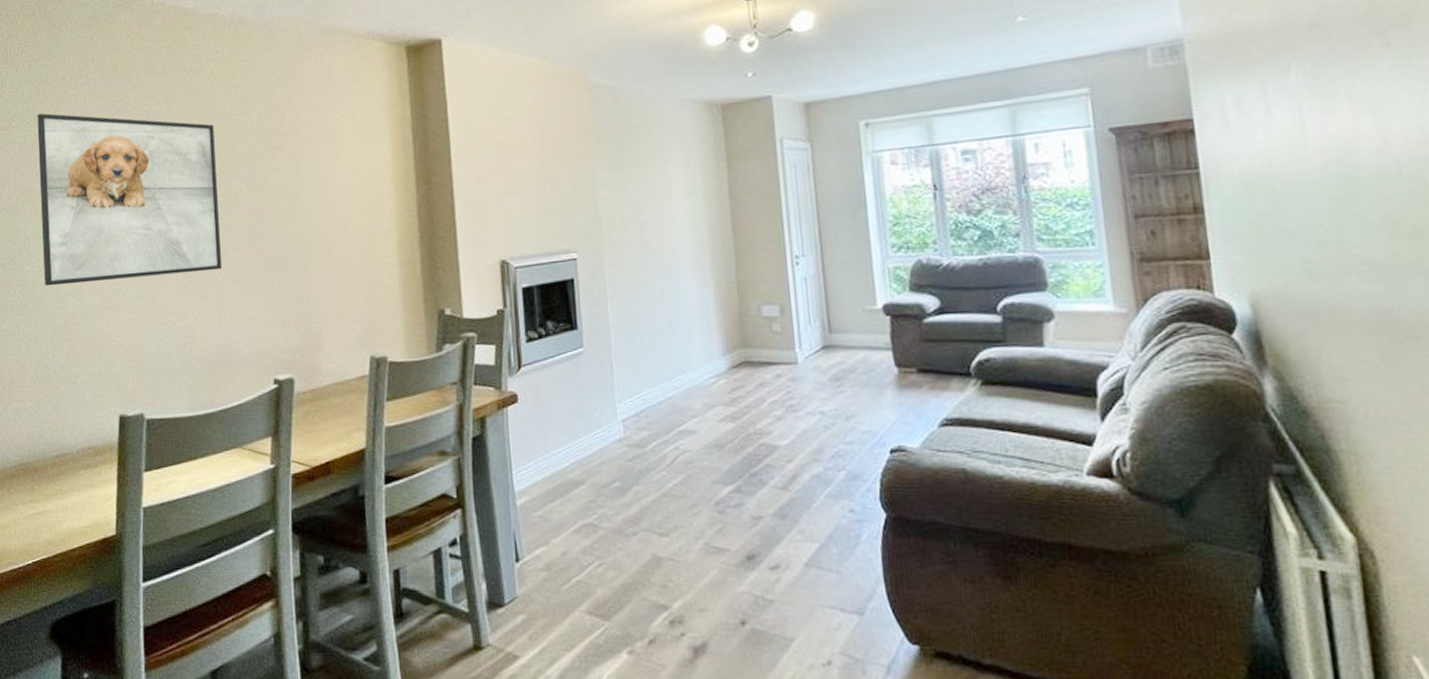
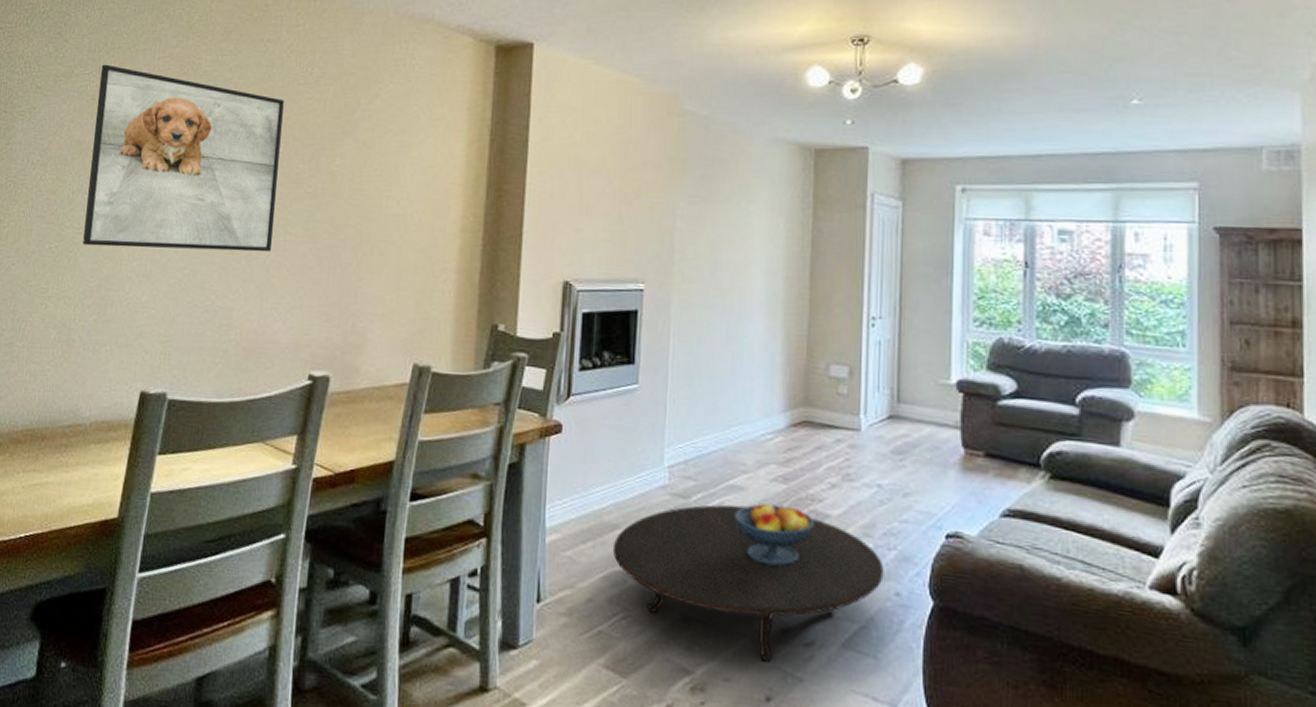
table: none [579,448,837,589] -> present [612,504,884,662]
fruit bowl: none [690,441,766,499] -> present [735,504,815,566]

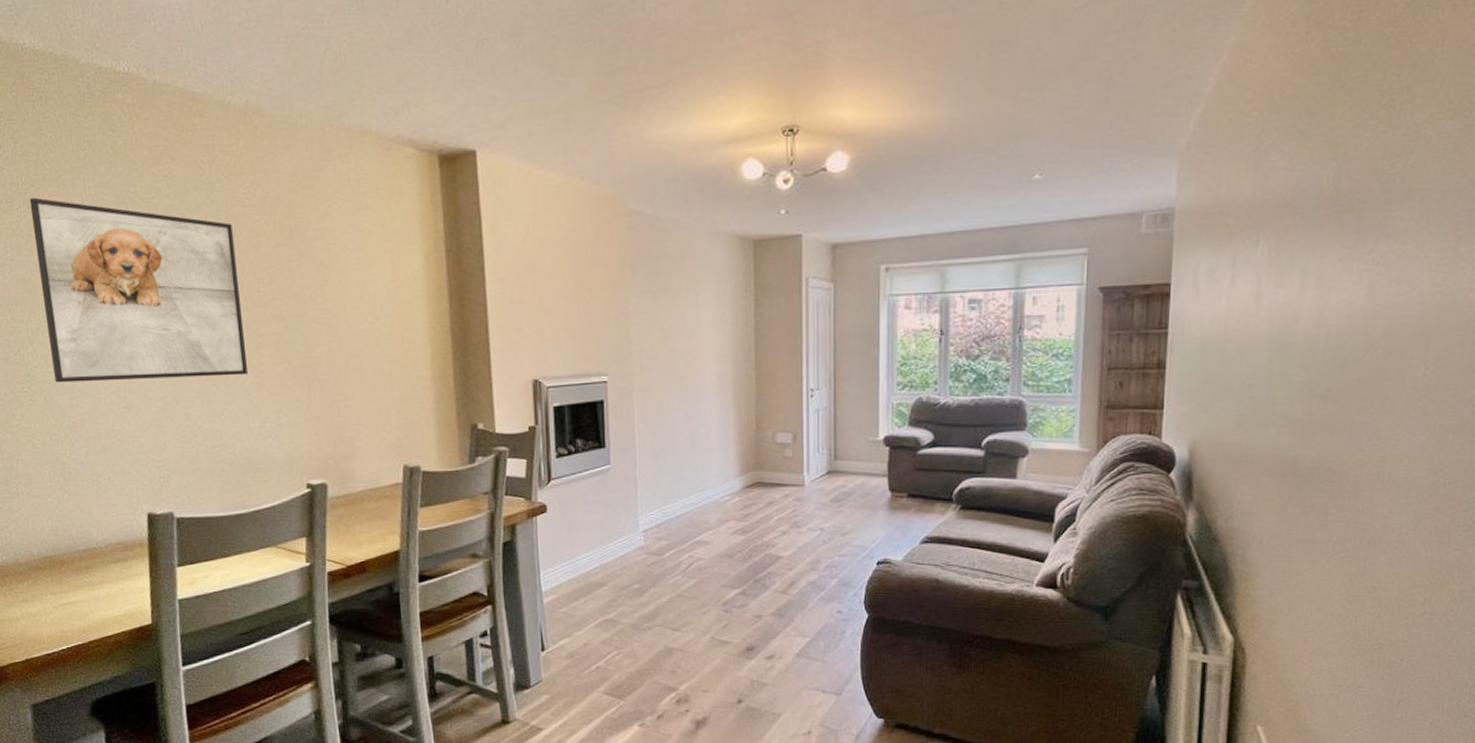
table: present [612,504,884,662] -> none [601,556,828,674]
fruit bowl: present [735,504,815,566] -> none [703,551,770,600]

